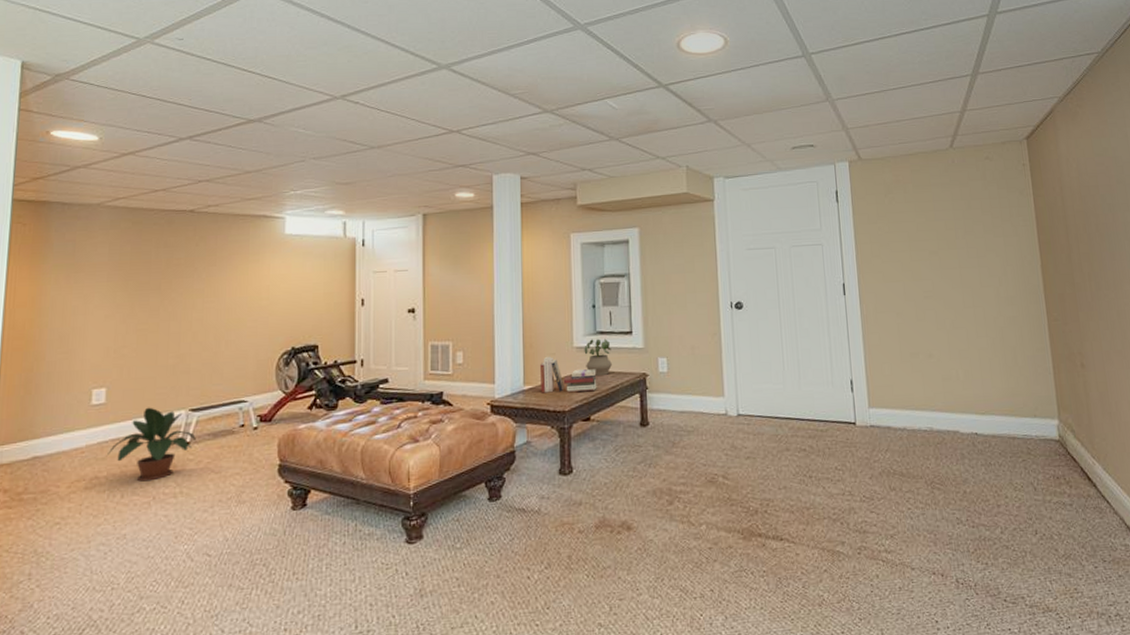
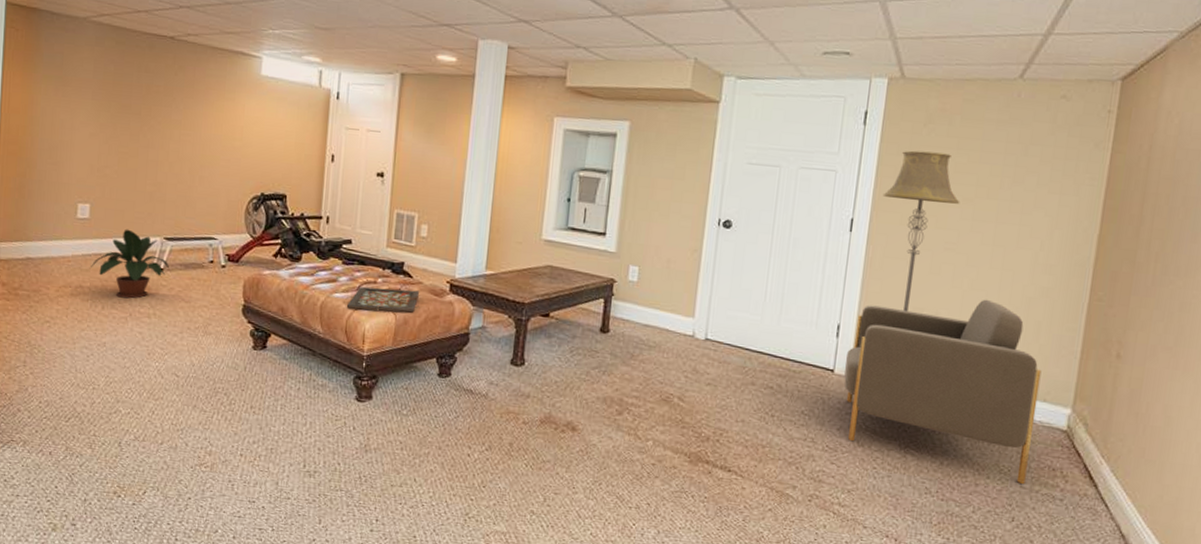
decorative tray: none [388,417,462,450] -> present [346,287,420,314]
books: present [540,356,565,393] -> none [502,244,527,283]
books: present [563,369,597,392] -> none [526,263,563,289]
potted plant: present [584,338,612,377] -> none [552,234,581,275]
armchair: none [863,335,1038,498] -> present [843,299,1042,485]
floor lamp: none [864,216,928,358] -> present [882,150,960,312]

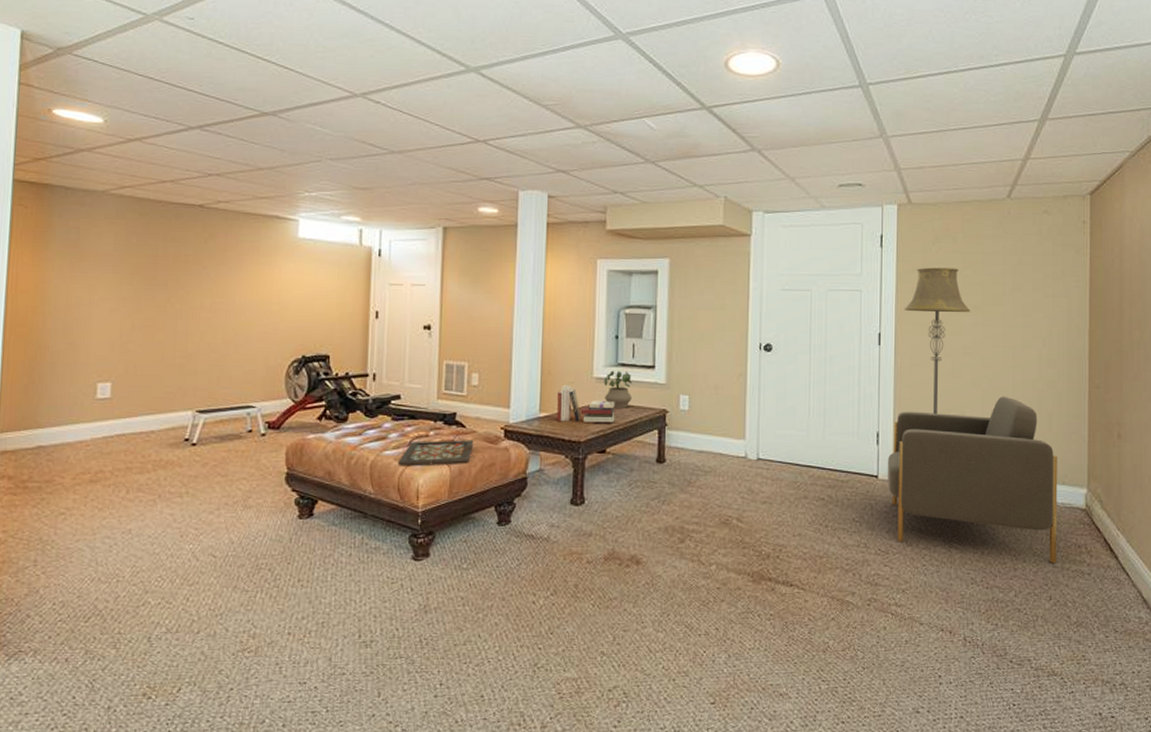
potted plant: present [91,229,169,299] -> none [113,405,203,479]
books: none [502,244,527,283] -> present [557,384,581,422]
books: none [526,263,563,289] -> present [580,401,615,424]
potted plant: none [552,234,581,275] -> present [604,370,632,409]

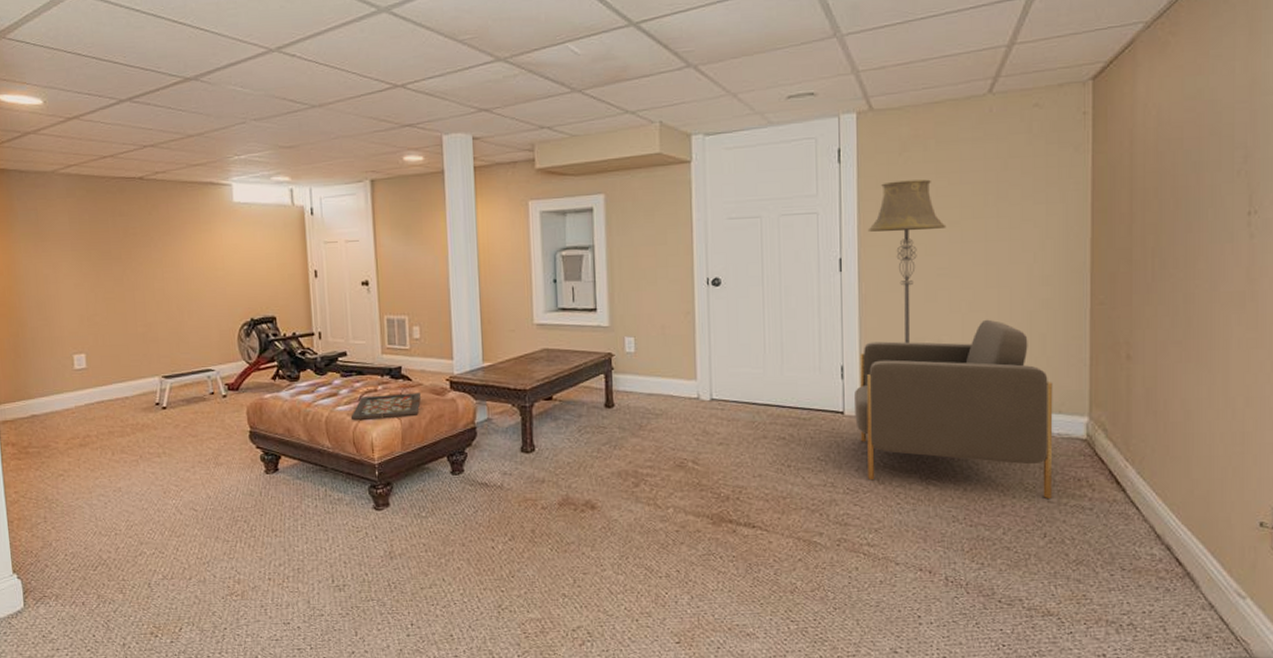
books: present [557,384,581,422] -> none [499,332,525,371]
books: present [580,401,615,424] -> none [523,347,559,371]
potted plant: present [604,370,632,409] -> none [545,315,575,355]

